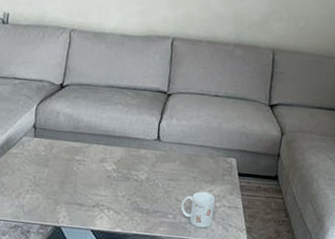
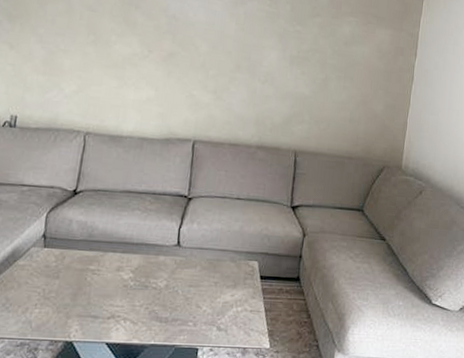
mug: present [180,191,216,228] -> none [201,297,237,334]

